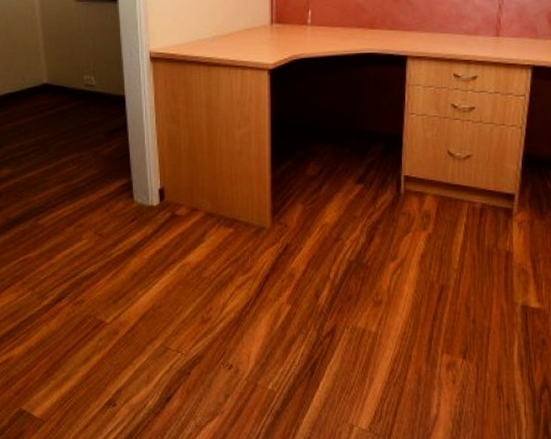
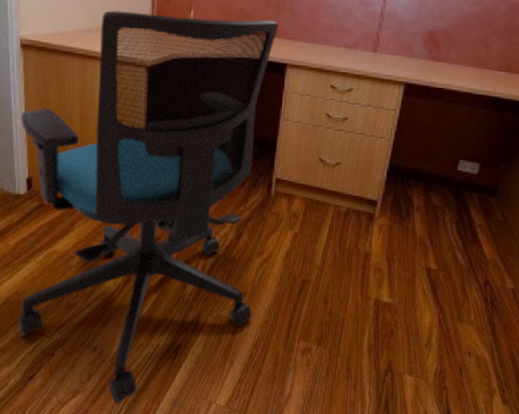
office chair: none [152,12,396,427] -> present [17,10,279,404]

